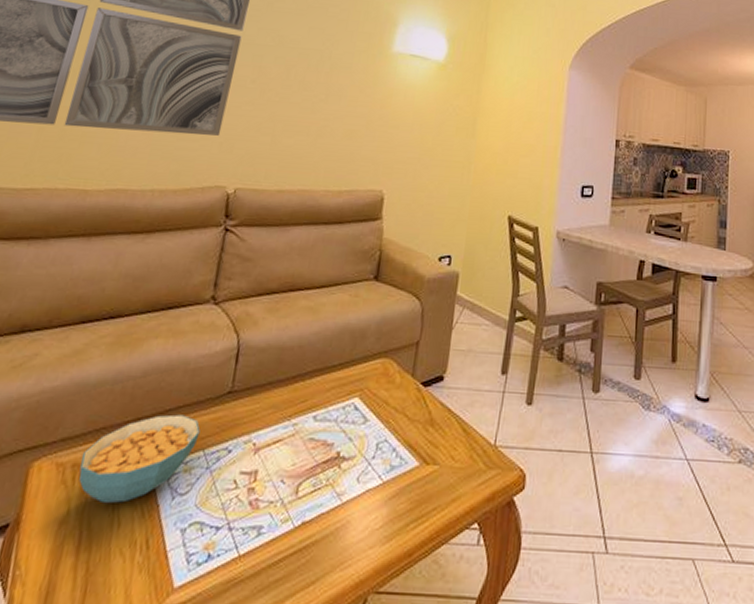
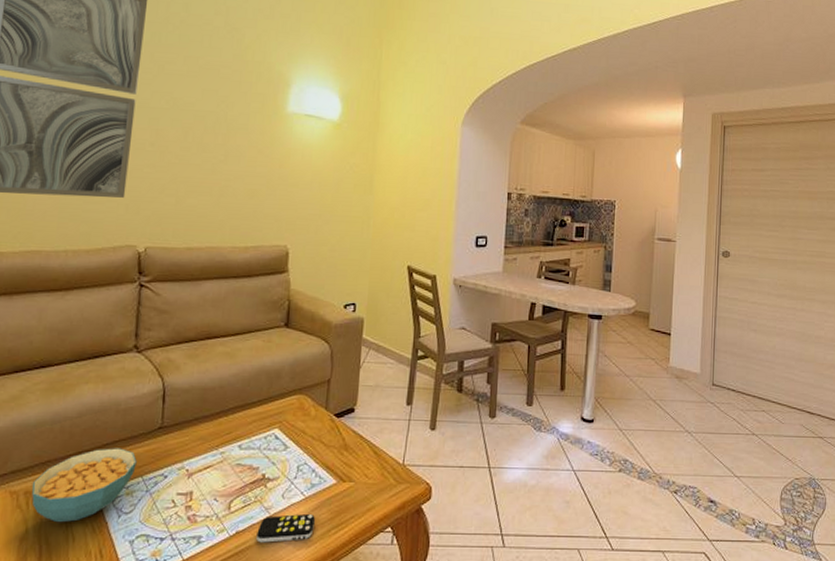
remote control: none [324,502,392,538] -> present [256,513,315,543]

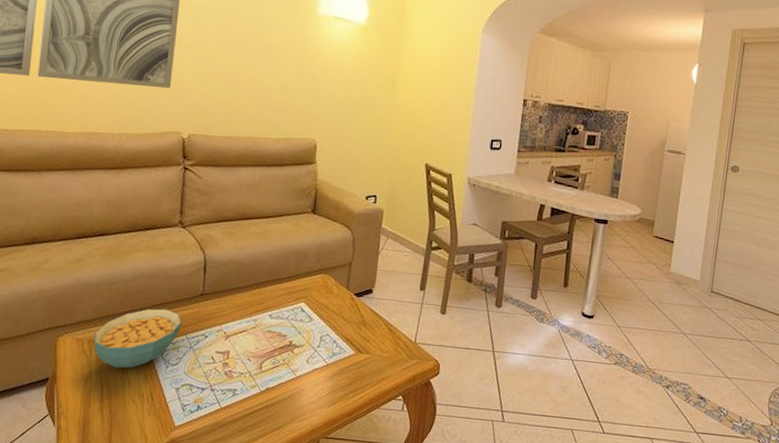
remote control: present [256,513,315,543] -> none [284,377,335,400]

